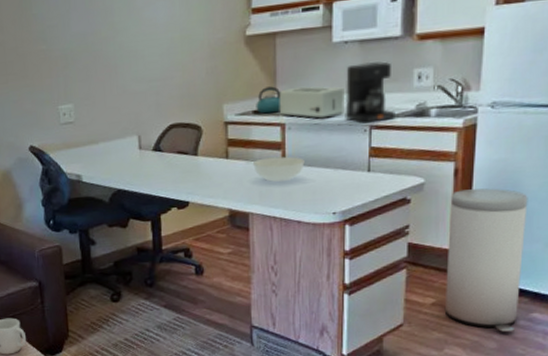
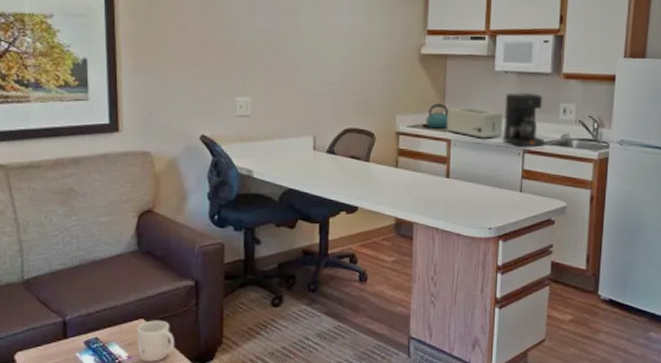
bowl: present [253,156,305,183] -> none [420,170,466,195]
pedal bin: present [444,188,528,332] -> none [580,216,647,349]

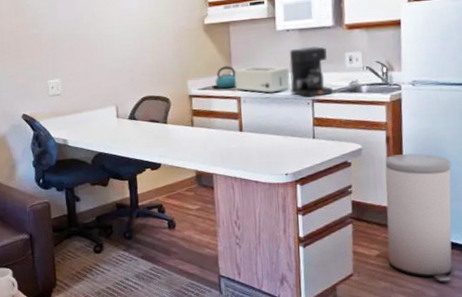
pedal bin: none [580,216,647,349] -> present [385,153,453,281]

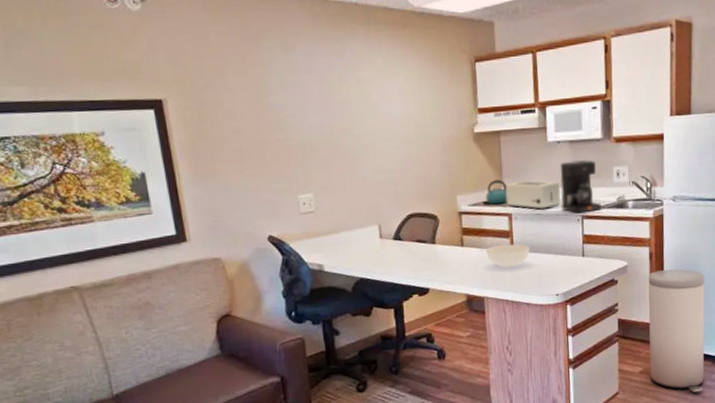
bowl: none [215,125,259,148] -> present [486,244,530,268]

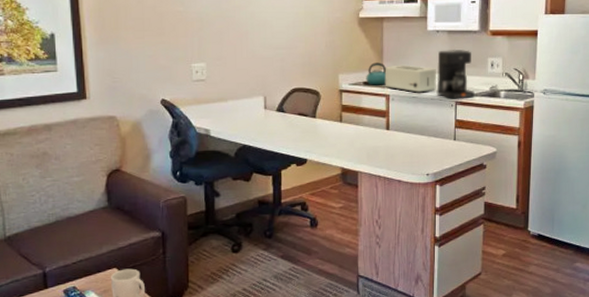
bowl: present [486,244,530,268] -> none [363,123,405,146]
pedal bin: present [648,269,705,393] -> none [512,158,570,279]

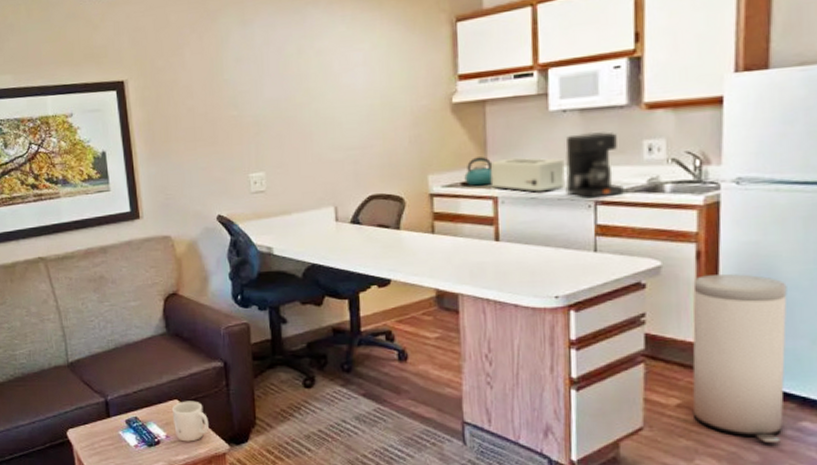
pedal bin: none [512,158,570,279] -> present [692,274,788,442]

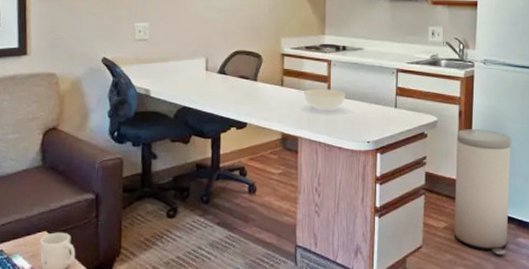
bowl: none [463,232,521,261] -> present [304,88,346,111]
kettle: present [464,156,493,186] -> none [308,27,329,50]
toaster: present [490,157,566,193] -> none [326,30,379,59]
coffee maker: present [565,131,624,199] -> none [378,16,416,67]

